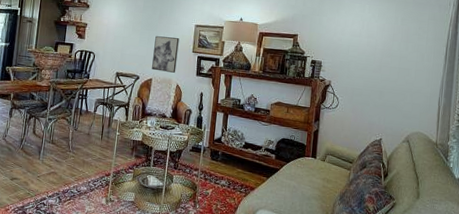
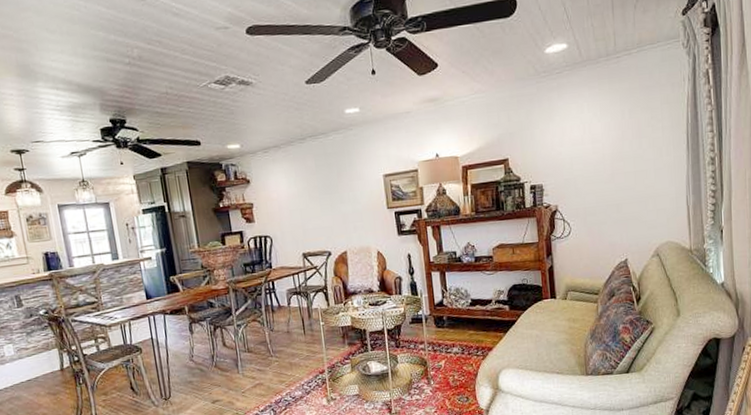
wall art: present [152,36,180,73] -> none [339,196,373,241]

